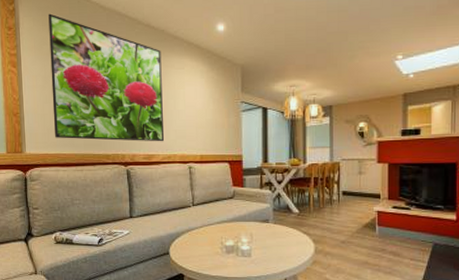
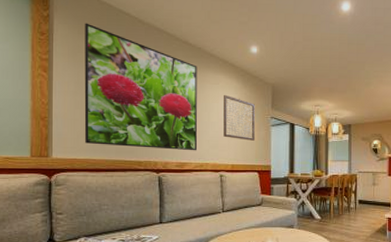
wall art: none [190,79,224,129] -> present [223,94,255,141]

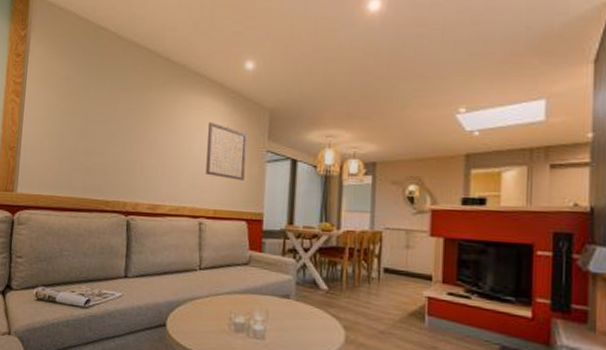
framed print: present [84,23,198,151] -> none [51,41,180,191]

